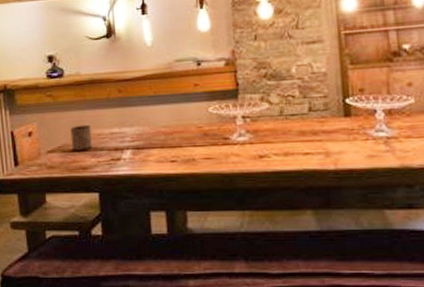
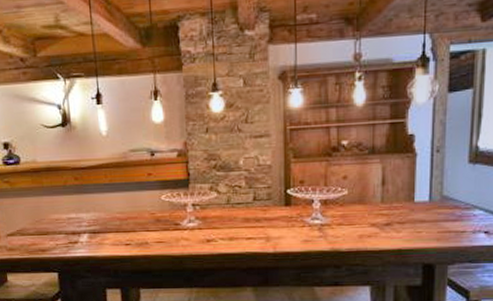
cup: present [70,124,92,151] -> none [28,210,50,235]

